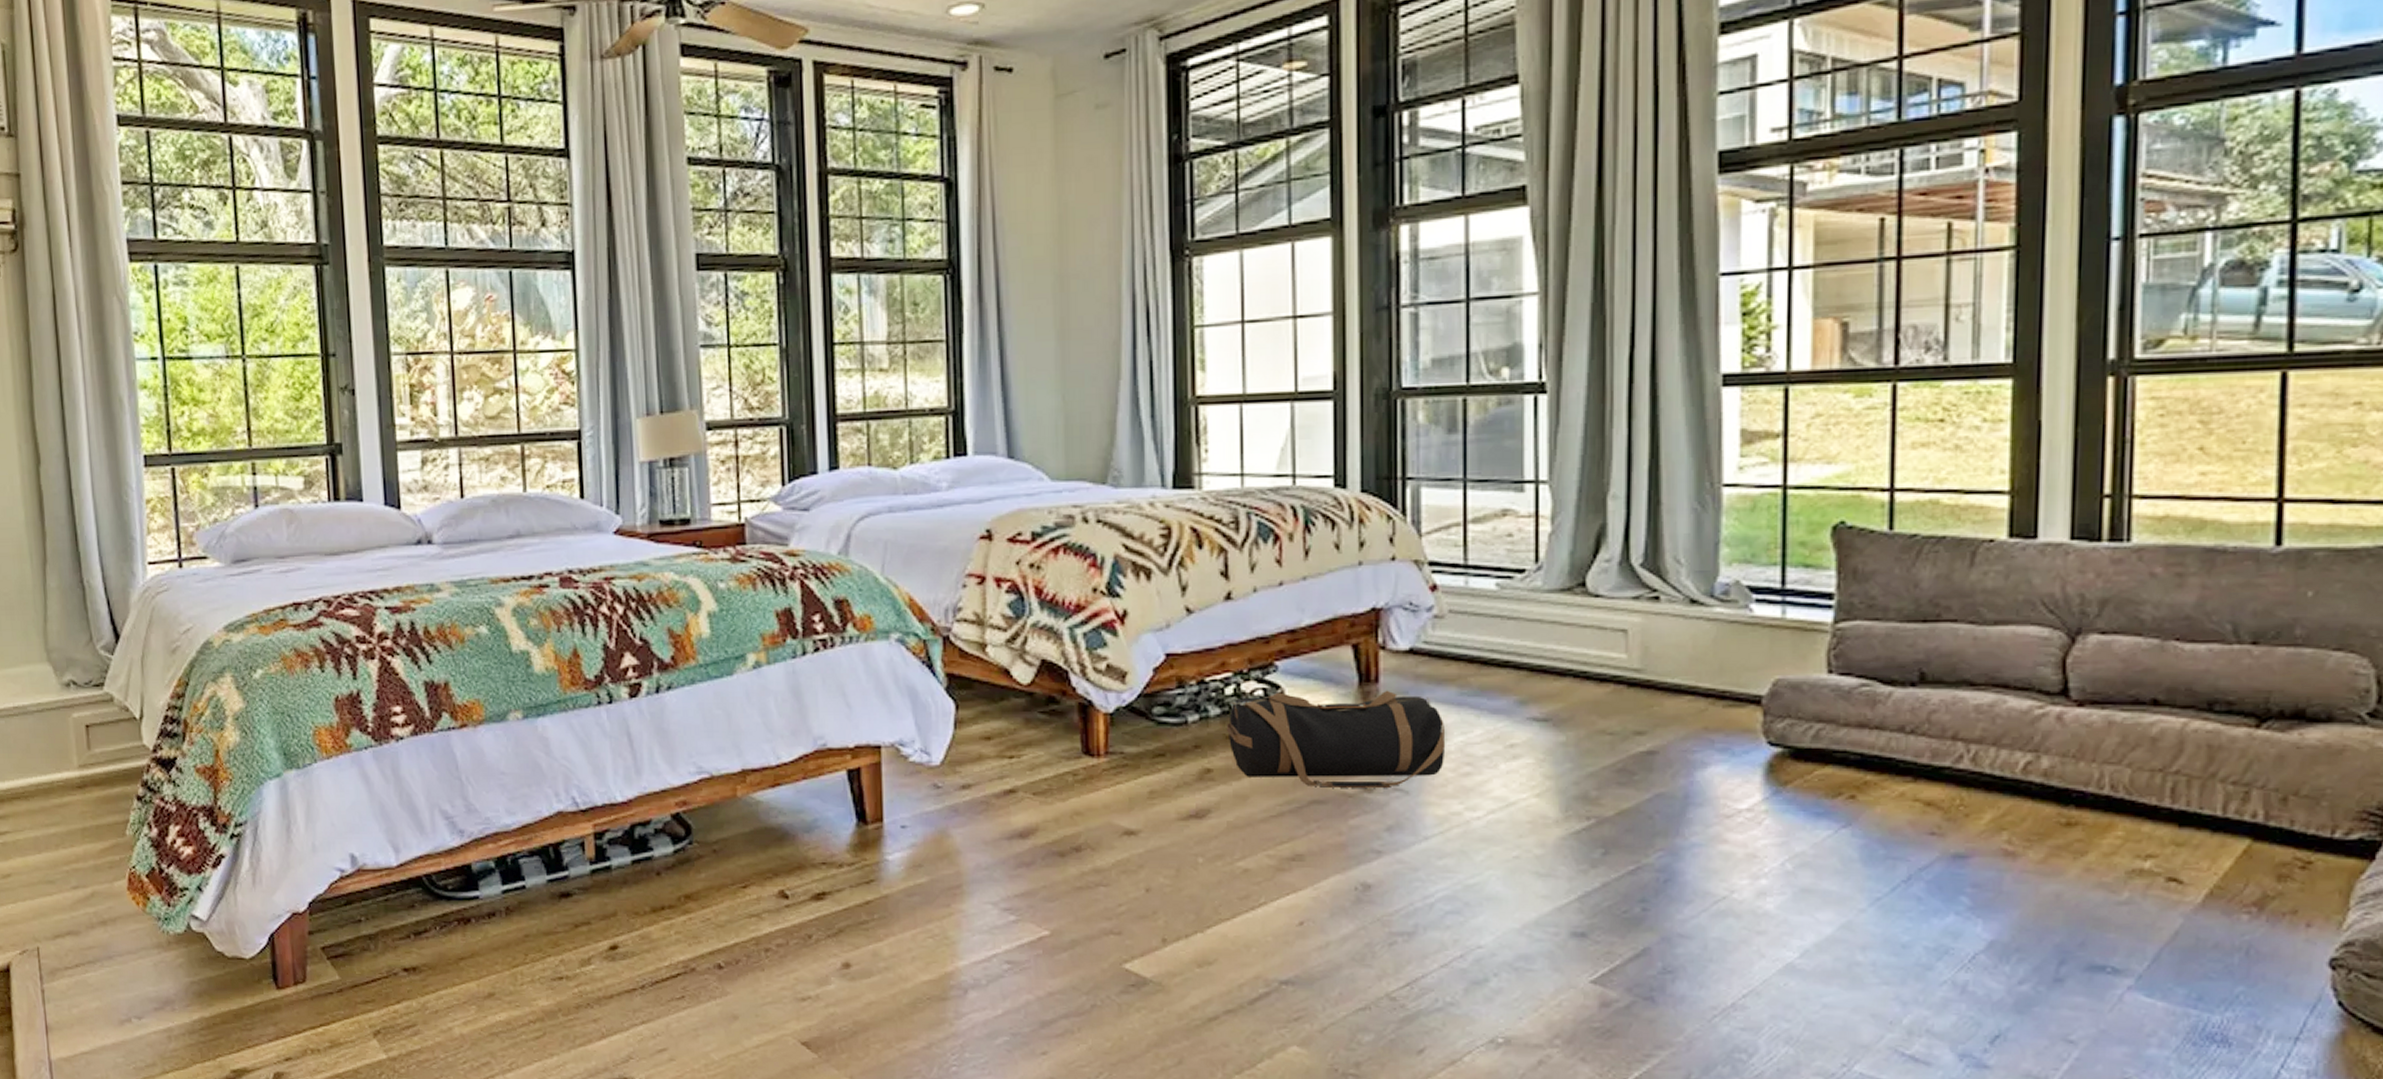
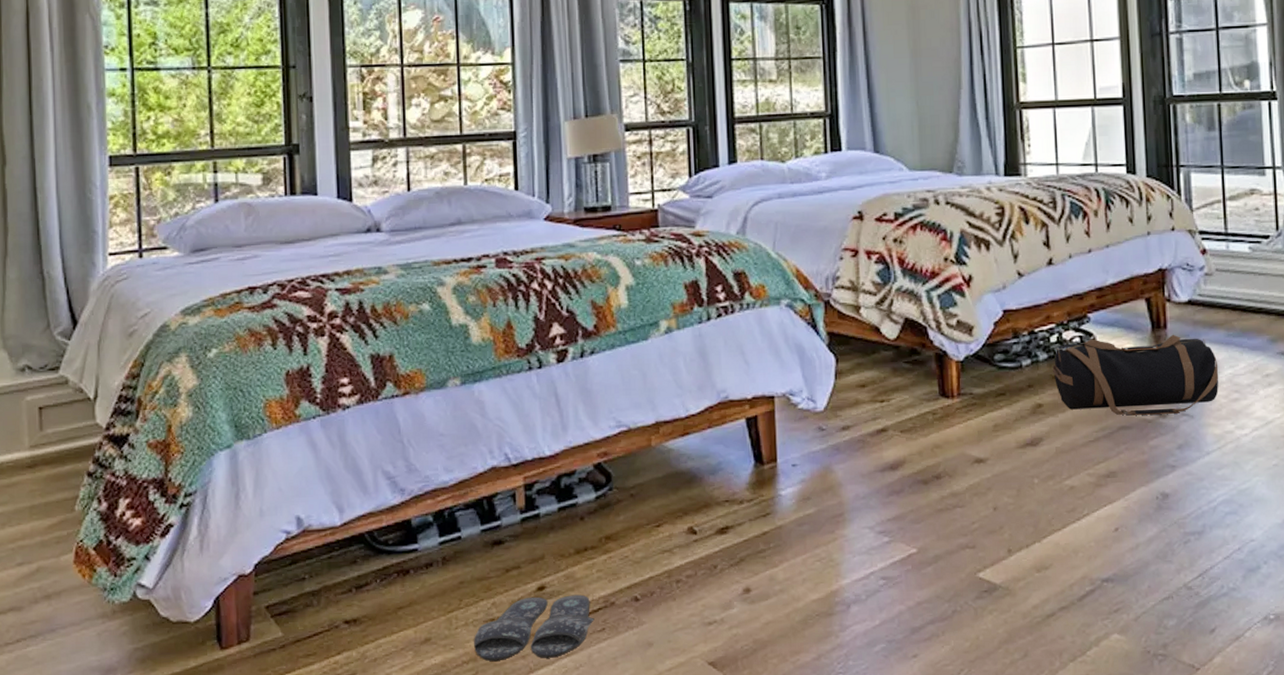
slippers: none [541,956,673,1024] -> present [474,594,594,661]

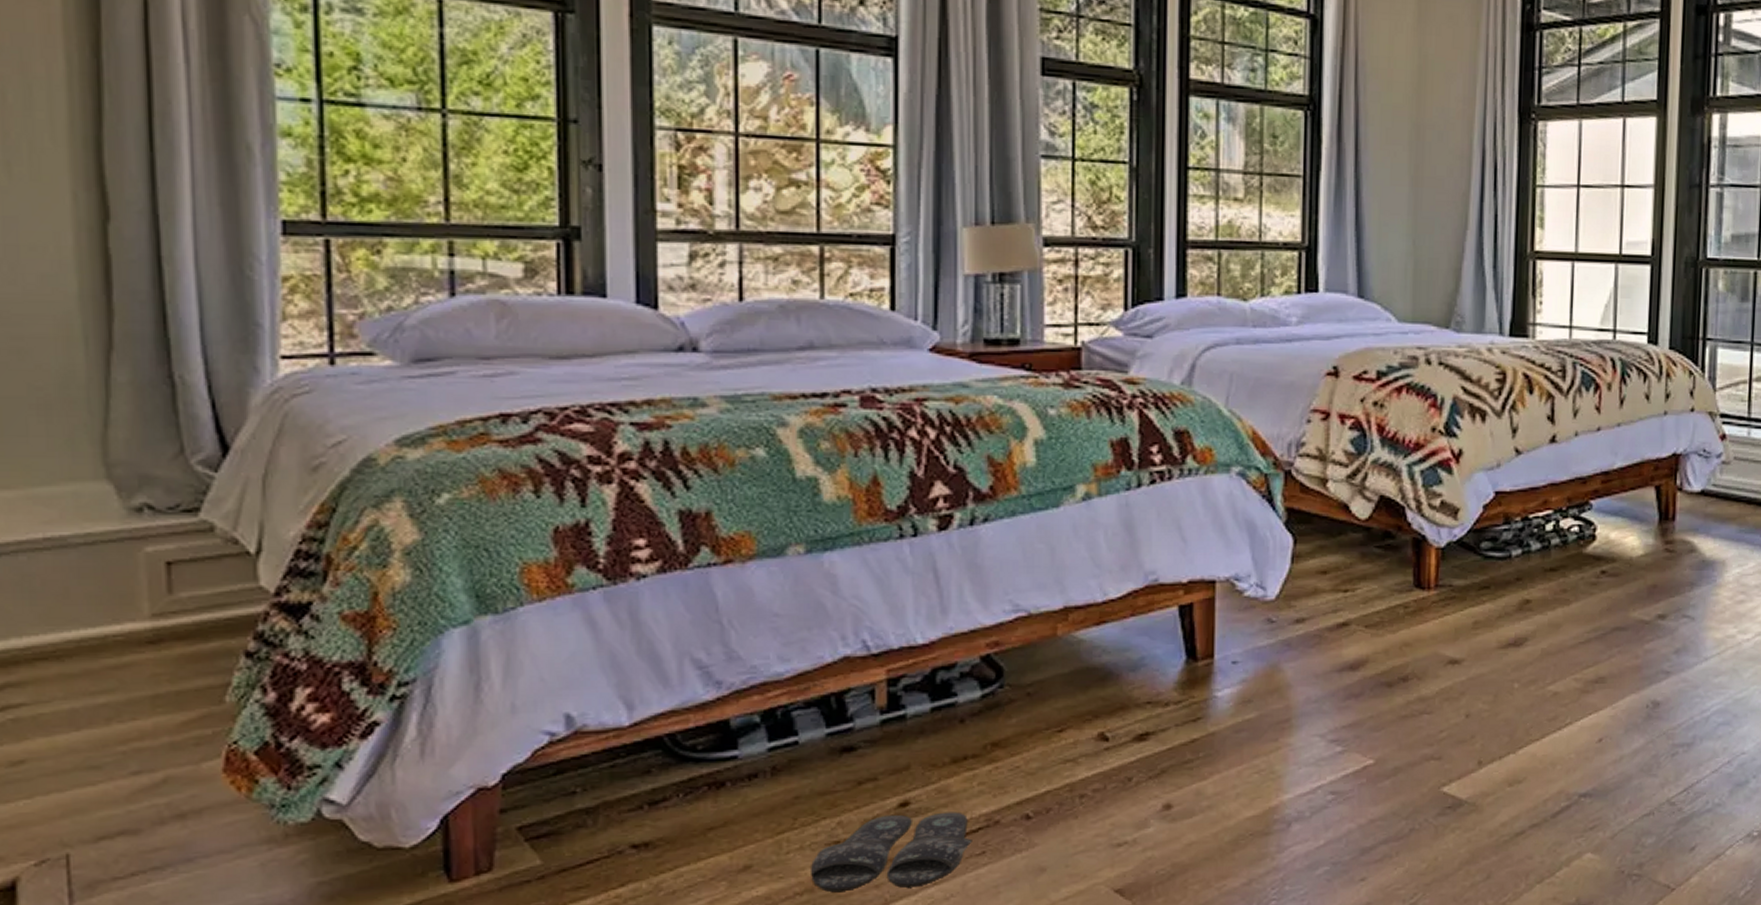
duffel bag: present [1052,334,1219,415] -> none [1544,527,1726,615]

